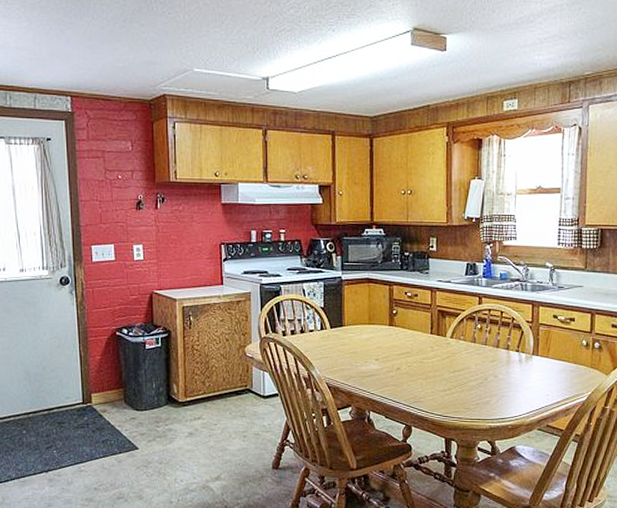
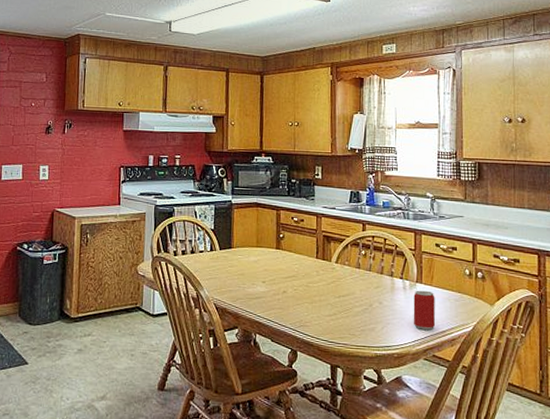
beer can: none [528,362,551,401] -> present [413,290,435,330]

